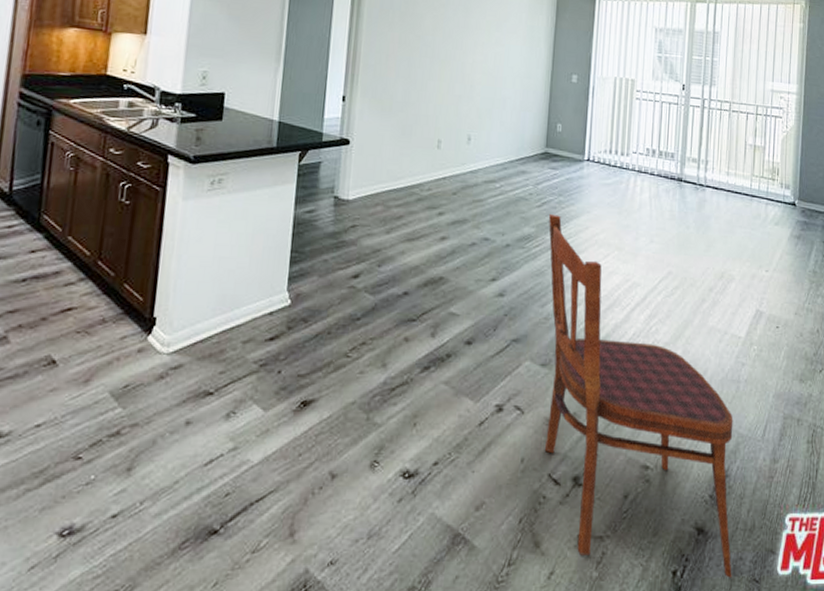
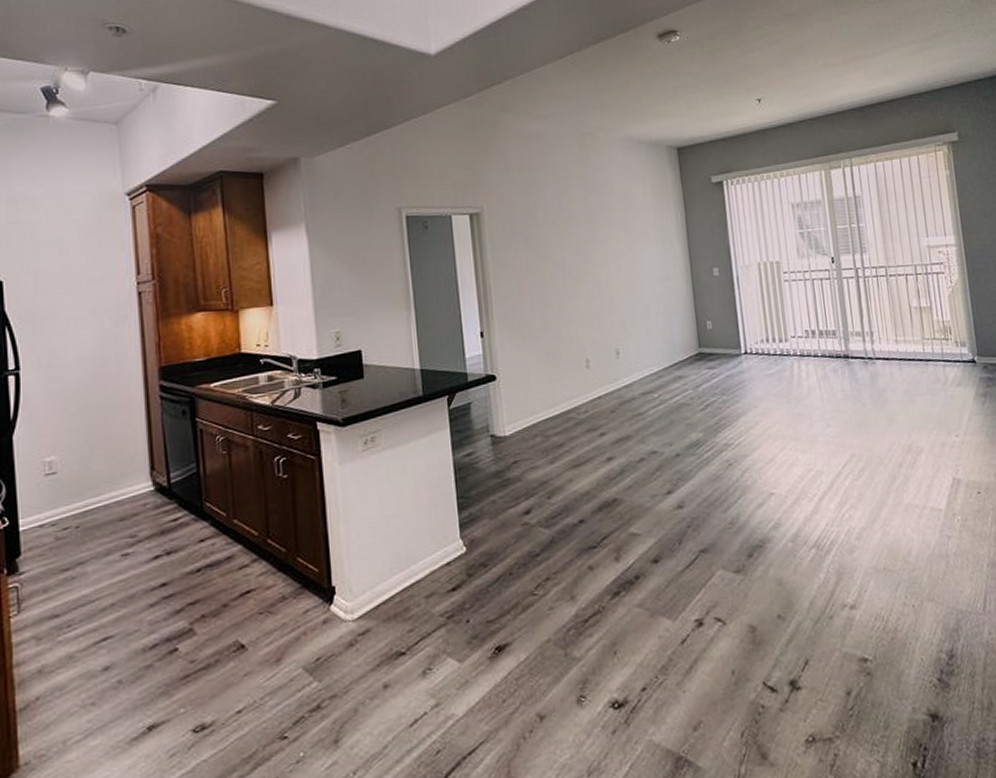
dining chair: present [544,214,733,578] -> none [715,415,977,762]

